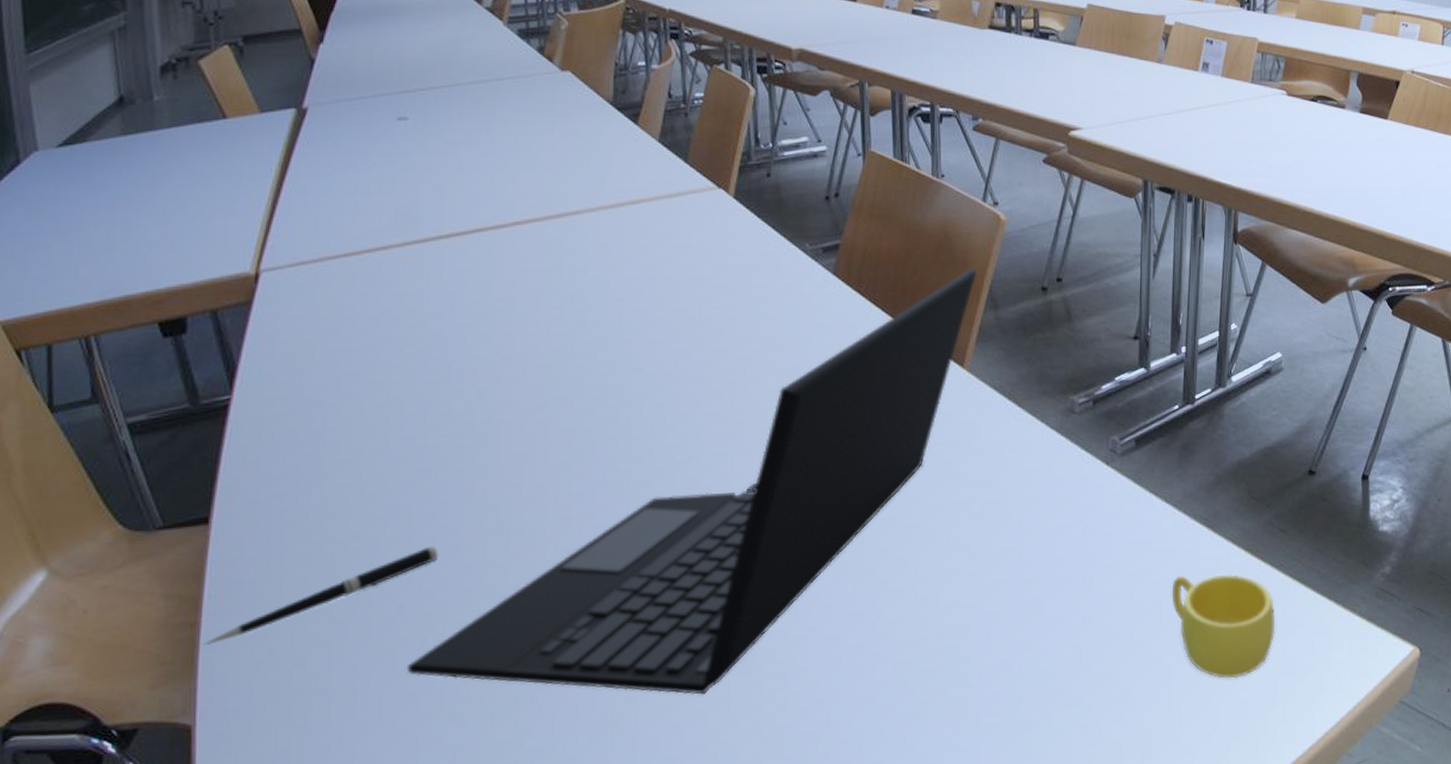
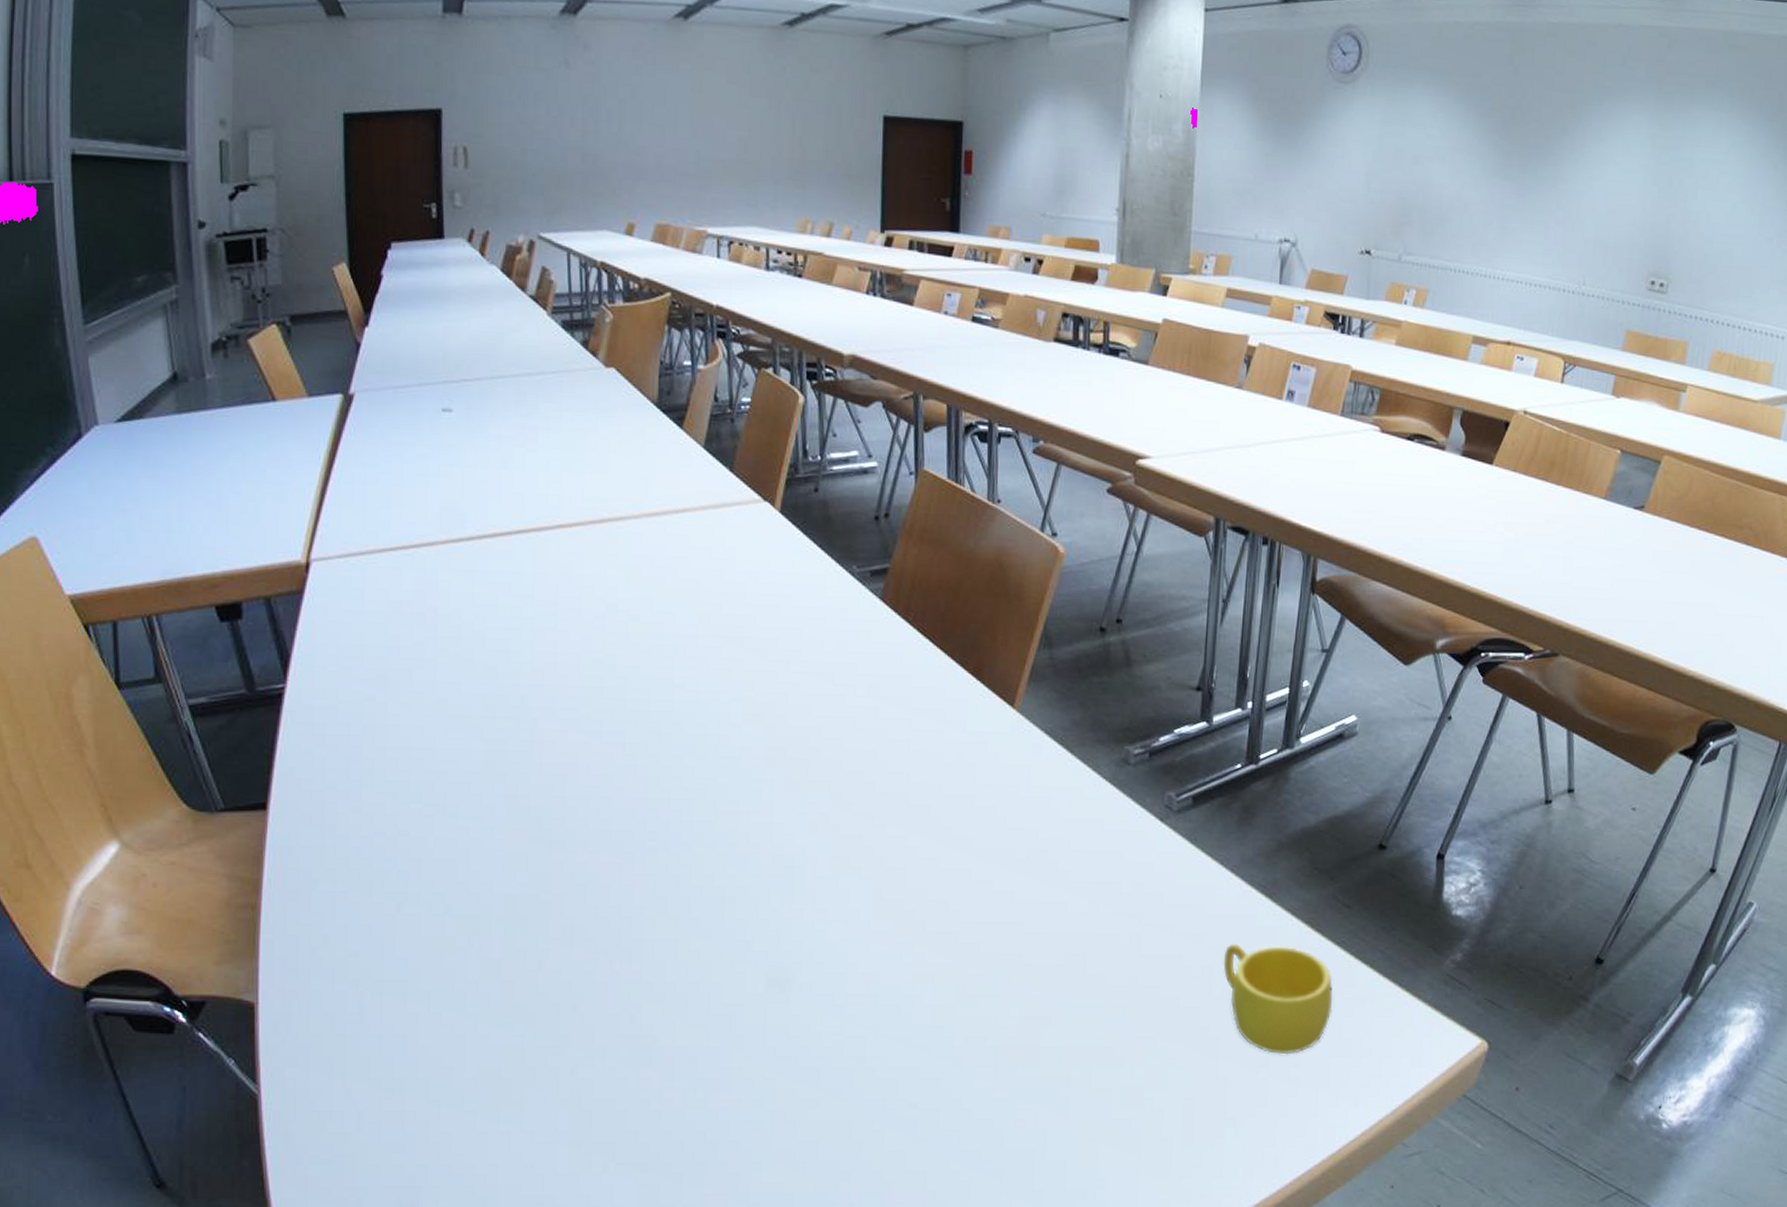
pen: present [203,546,439,645] -> none [263,849,484,927]
laptop: present [406,268,977,695] -> none [454,602,1032,1020]

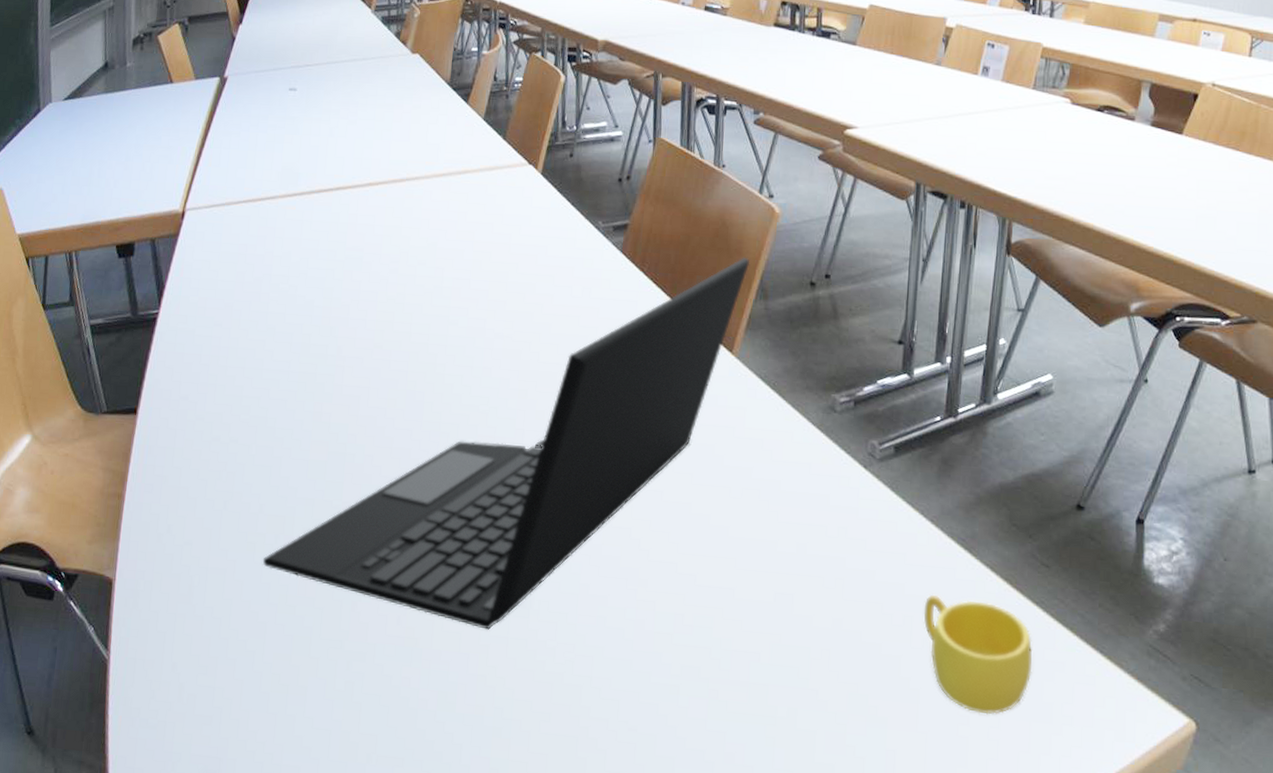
laptop: none [454,602,1032,1020] -> present [262,257,750,630]

